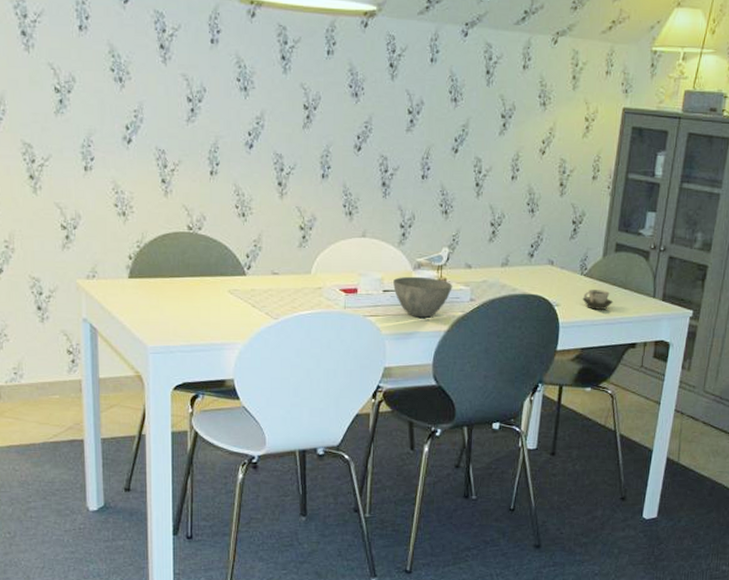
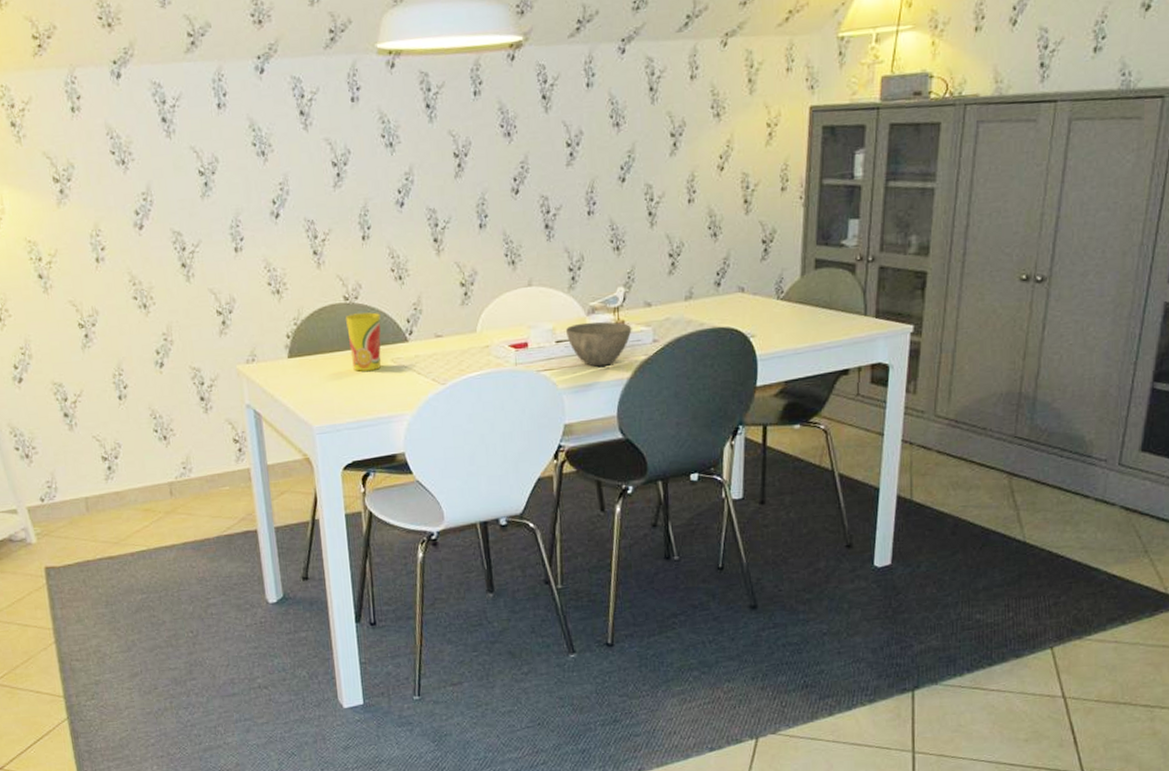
cup: none [188,243,221,299] -> present [346,312,381,372]
cup: present [582,290,613,310] -> none [781,313,818,337]

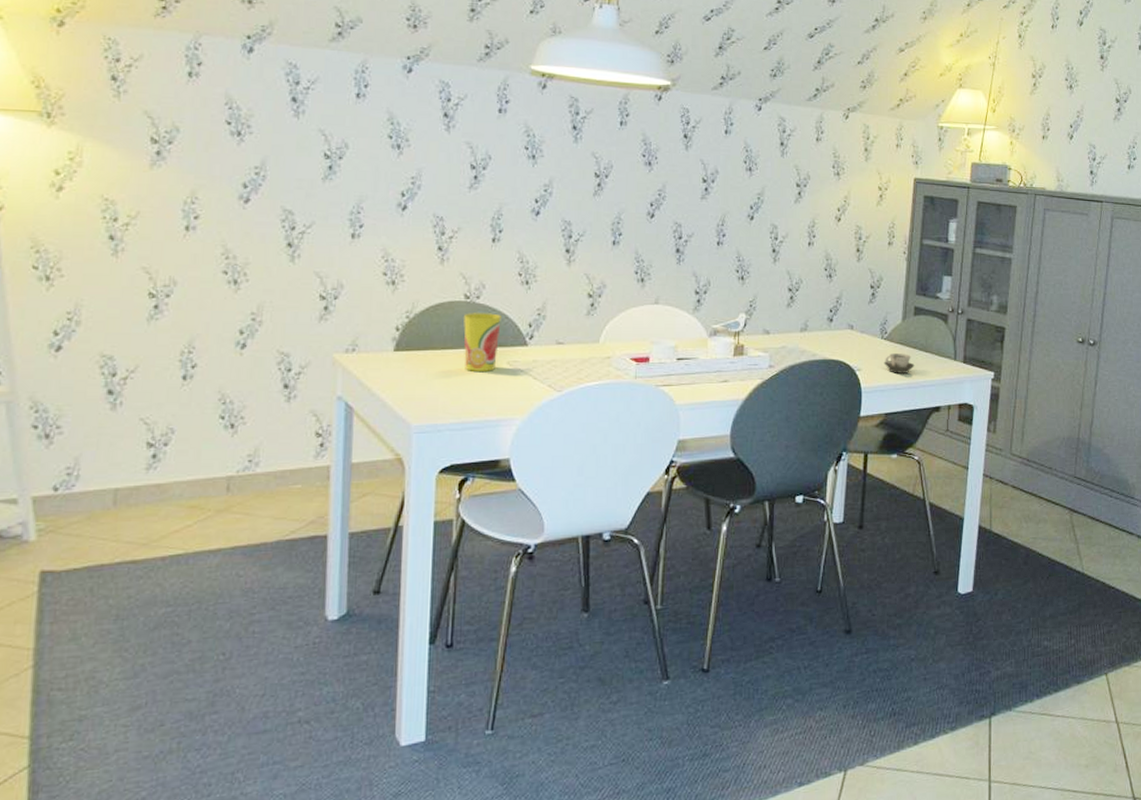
bowl: present [566,321,632,367] -> none [688,343,750,386]
cup: none [781,313,818,337] -> present [884,353,915,373]

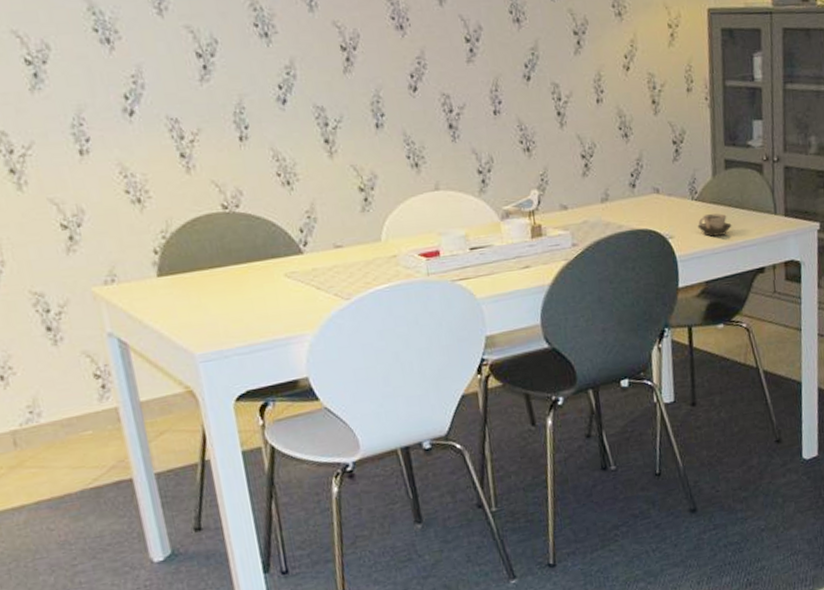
cup: present [463,313,501,371] -> none [226,222,273,289]

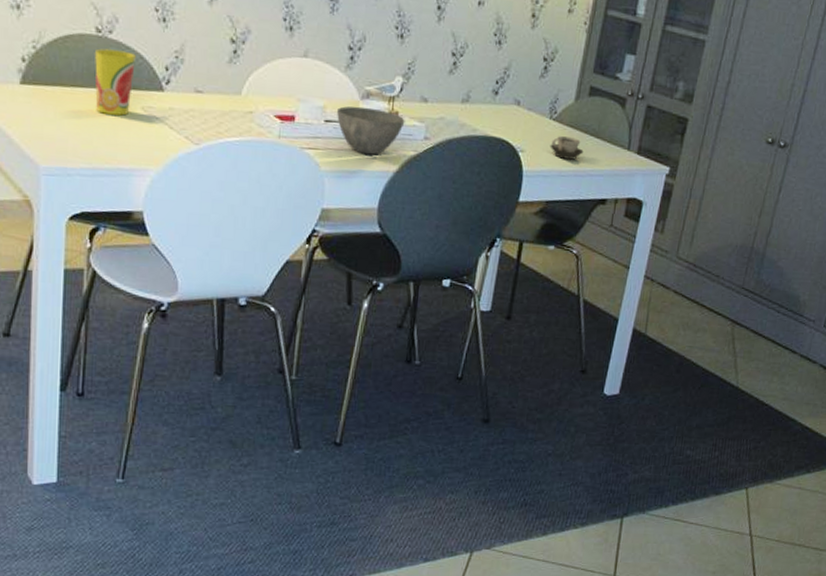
cup: none [226,222,273,289] -> present [95,48,136,116]
bowl: none [480,226,550,274] -> present [337,106,405,155]

